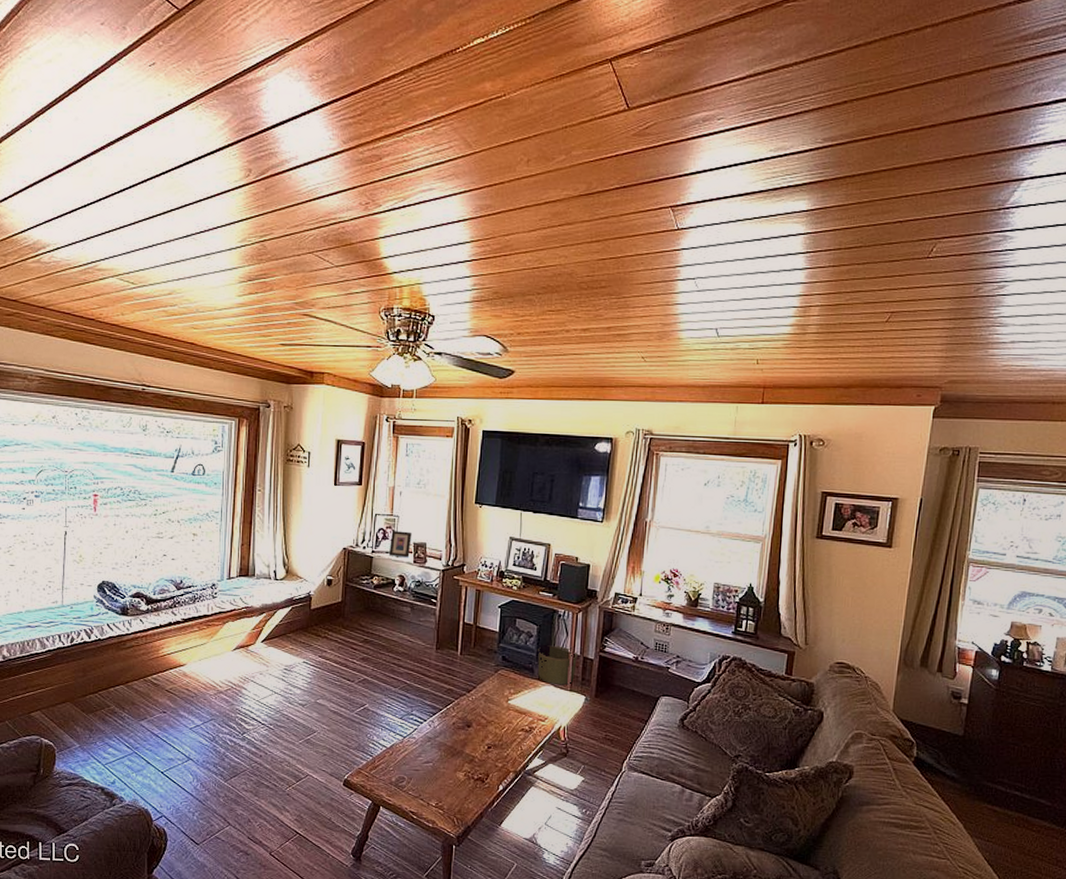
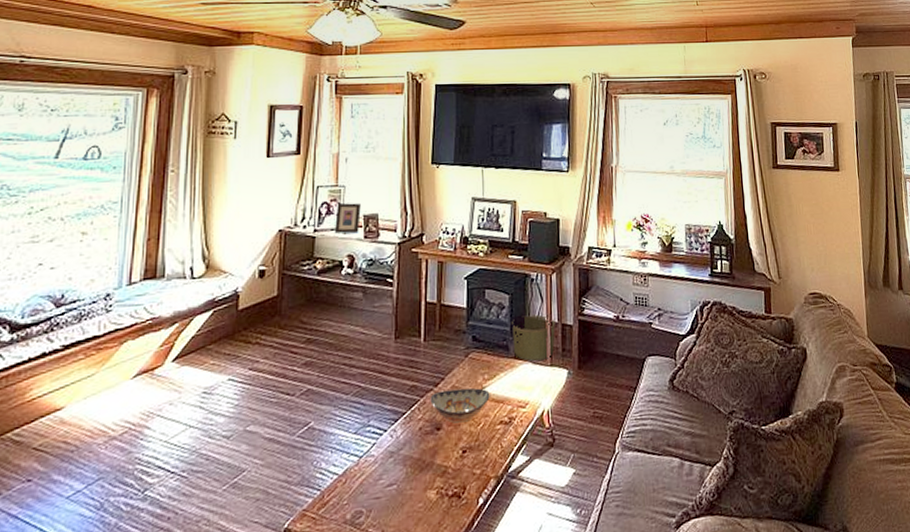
decorative bowl: none [463,696,515,725] -> present [430,387,490,423]

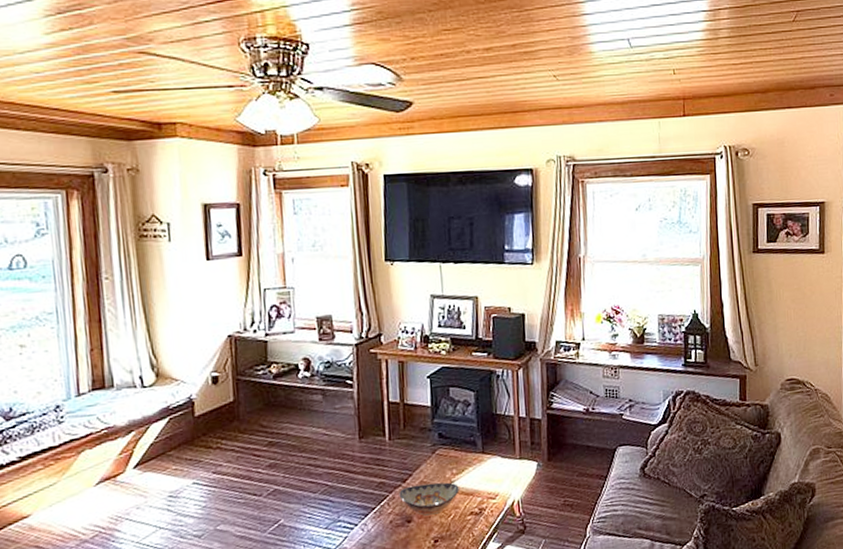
picture frame: present [335,203,361,234] -> none [286,304,314,337]
basket: present [510,314,556,361] -> none [477,410,524,455]

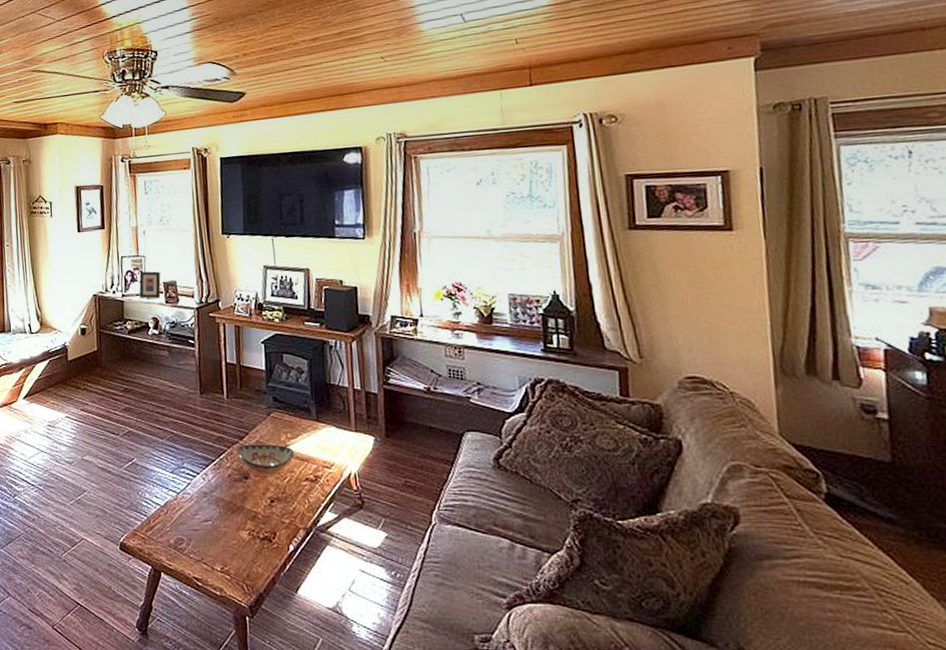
picture frame: none [286,304,314,337] -> present [139,271,161,299]

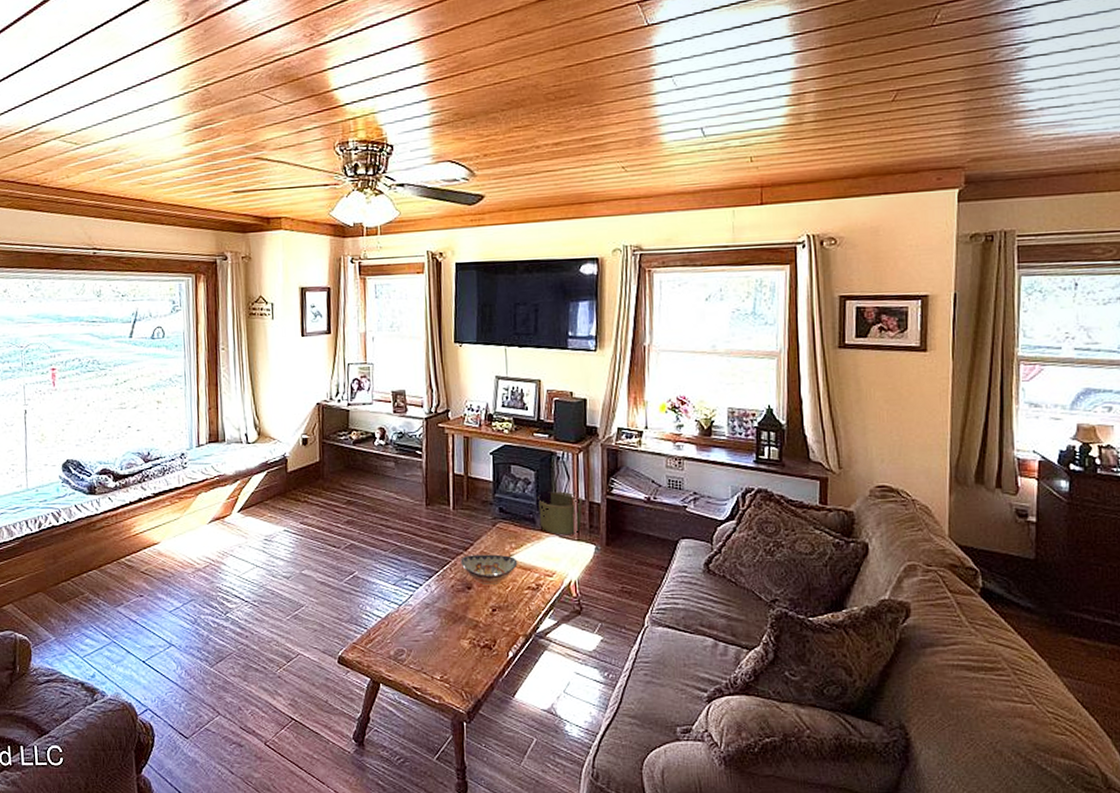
picture frame: present [139,271,161,299] -> none [366,379,389,408]
basket: none [311,381,359,425] -> present [537,491,583,534]

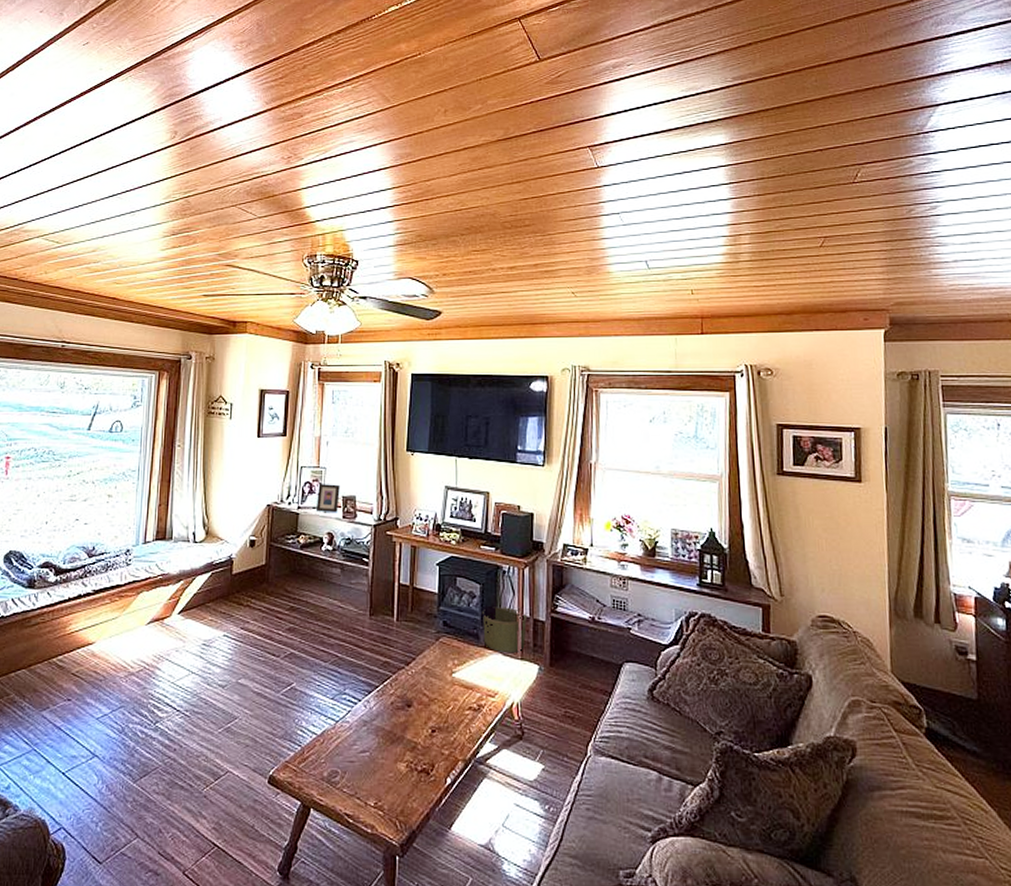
picture frame: none [366,379,389,408] -> present [317,484,340,513]
decorative bowl: present [460,554,518,585] -> none [402,670,460,703]

